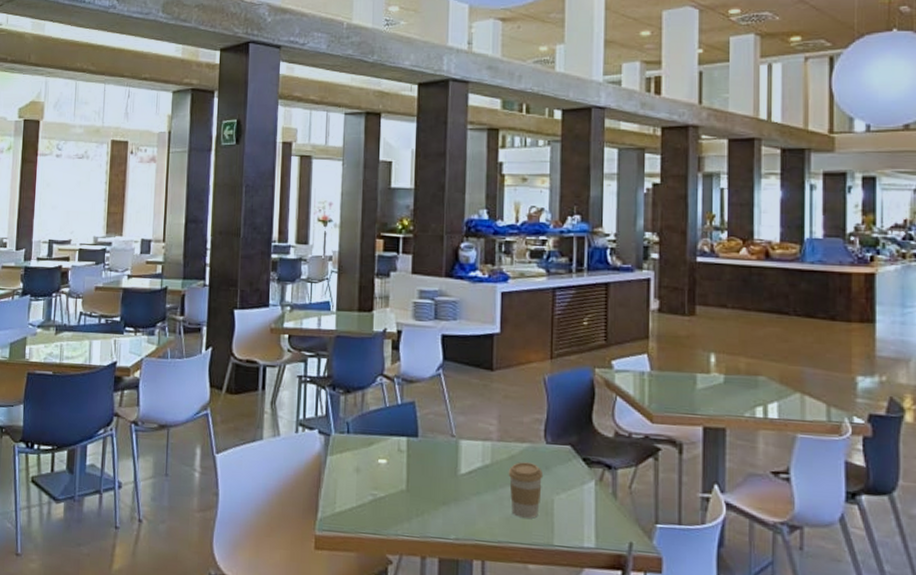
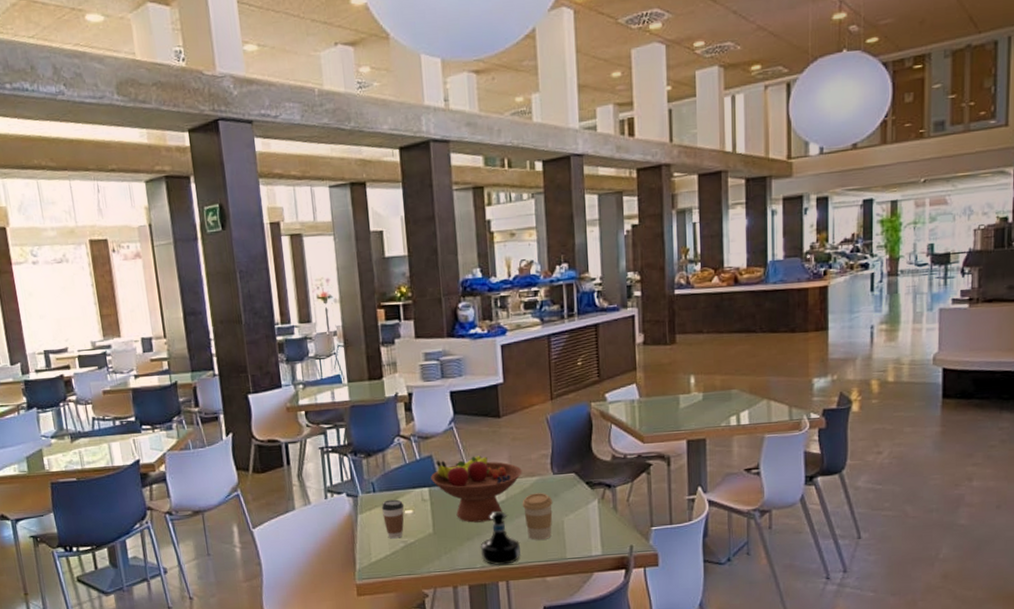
coffee cup: none [353,444,379,490] -> present [381,499,405,539]
fruit bowl: none [411,407,512,487] -> present [431,455,522,523]
tequila bottle: none [456,476,503,541] -> present [480,511,521,565]

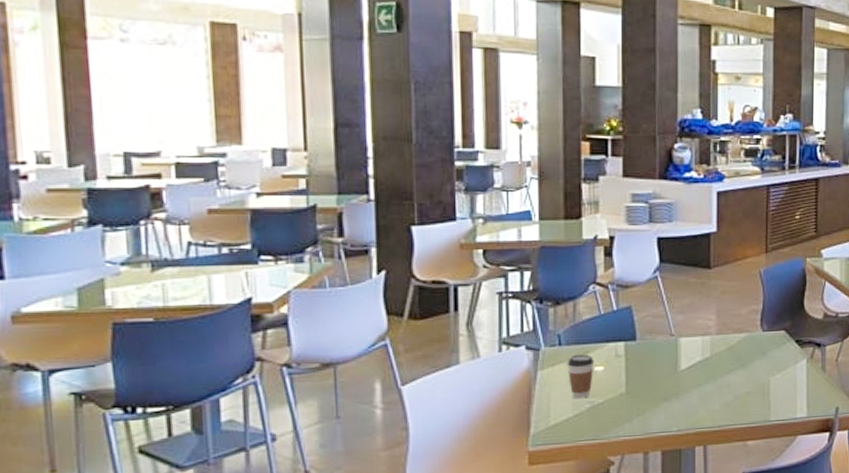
fruit bowl: present [431,455,522,523] -> none [628,308,730,382]
tequila bottle: present [480,511,521,565] -> none [678,369,723,428]
coffee cup: present [522,493,553,540] -> none [727,350,761,401]

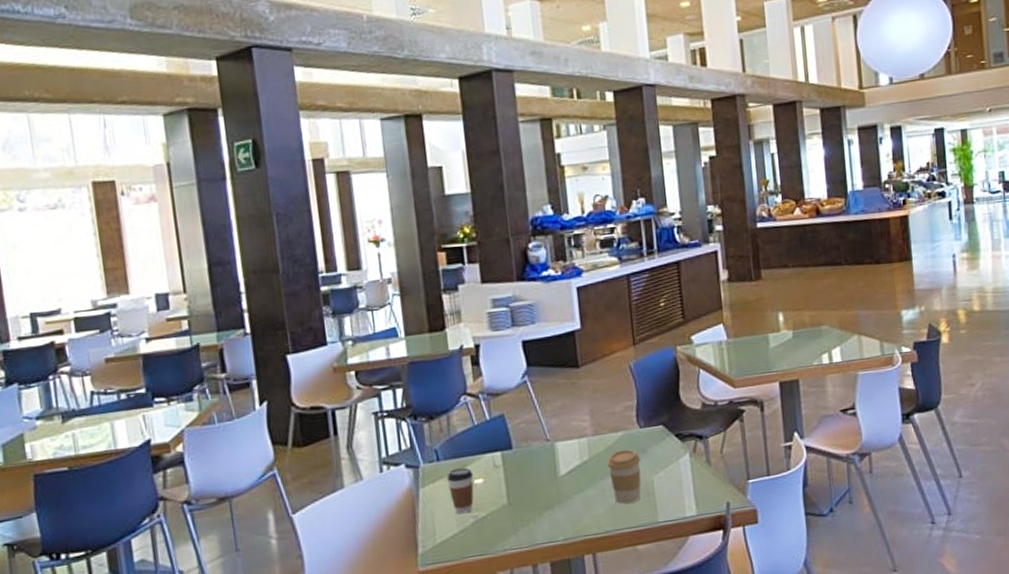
coffee cup: none [727,350,761,401] -> present [606,449,641,504]

